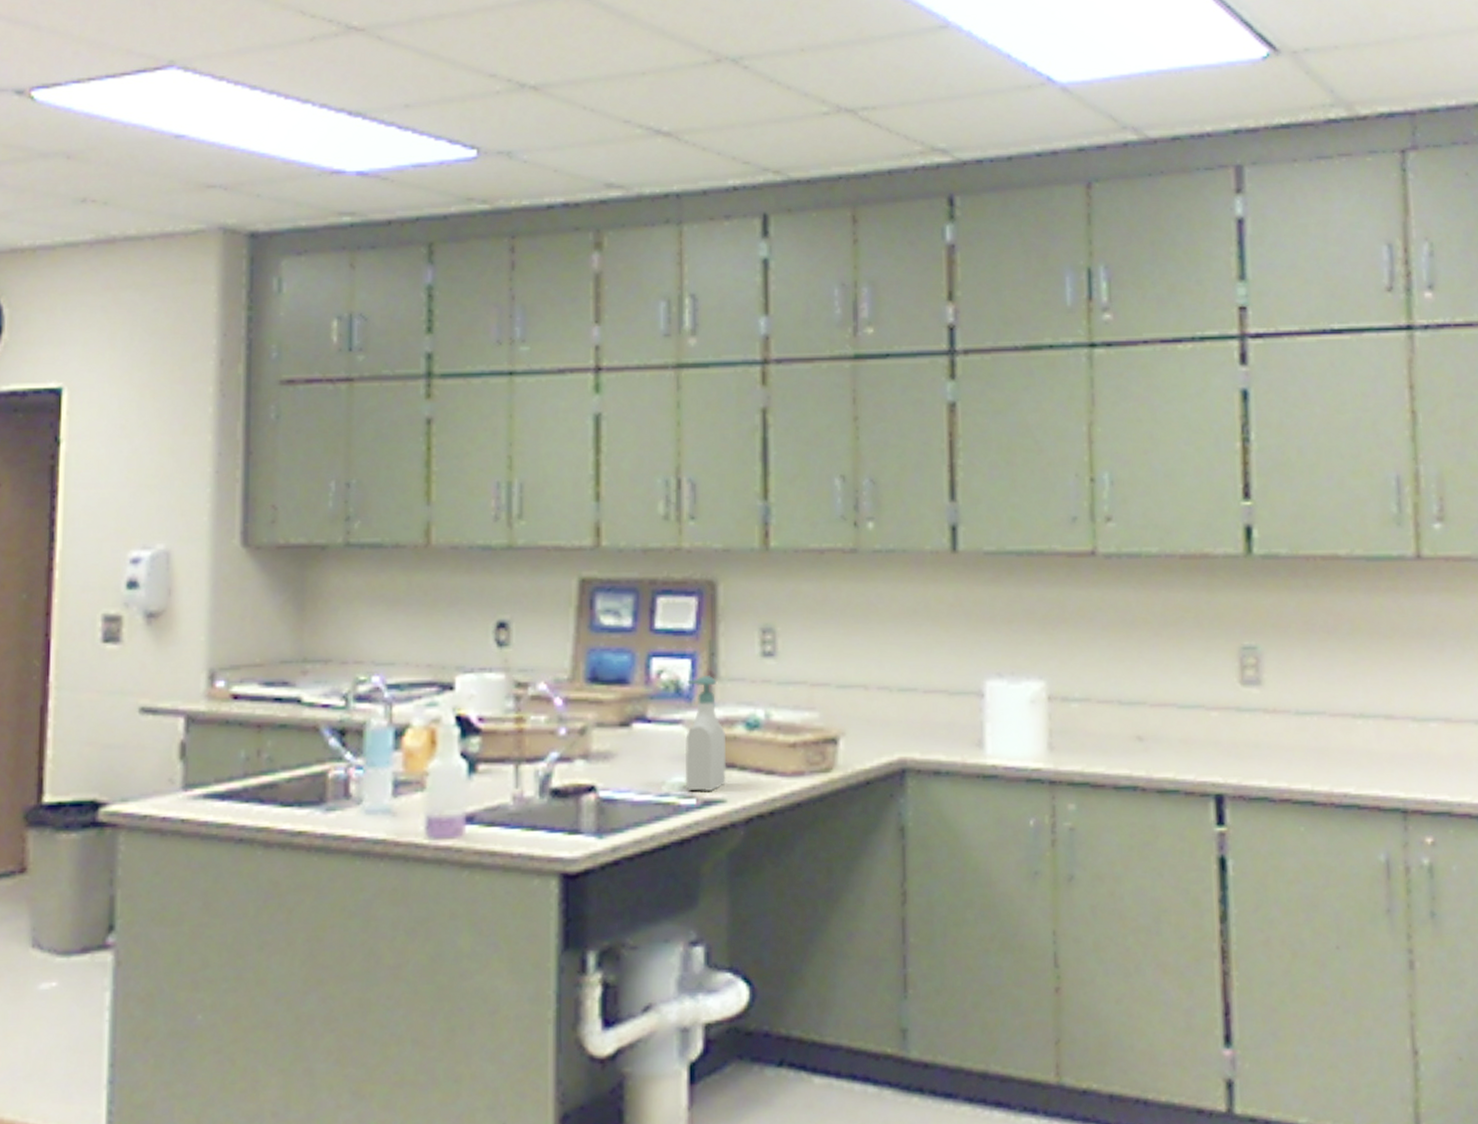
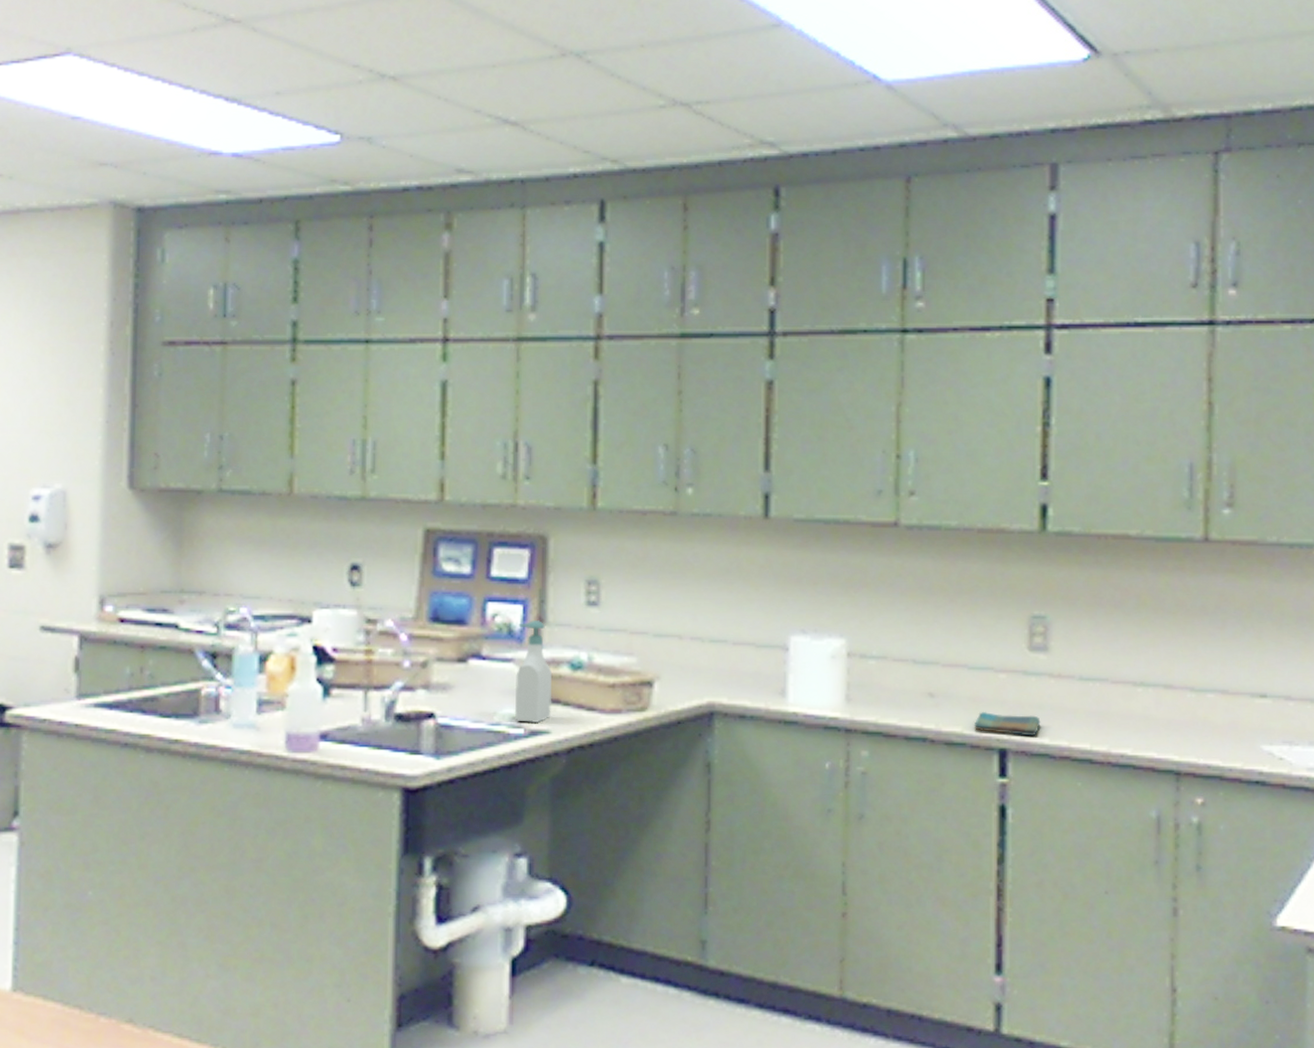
dish towel: none [1186,753,1258,779] -> present [973,711,1041,736]

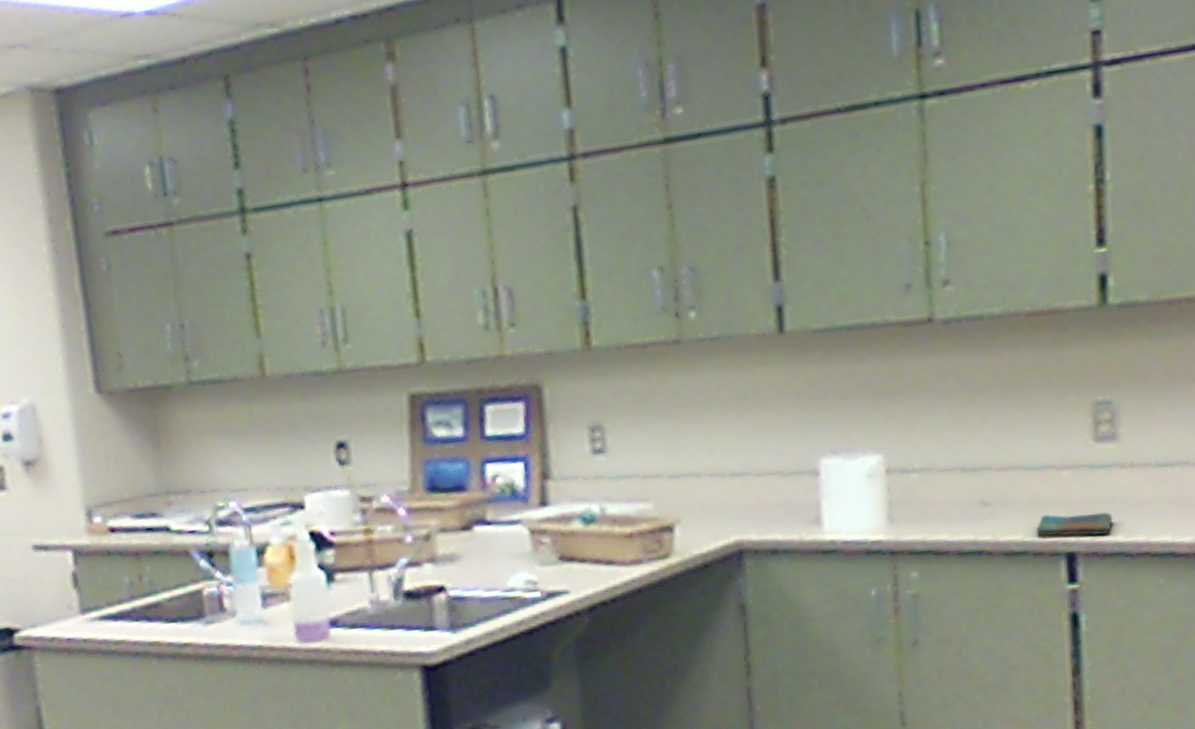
soap bottle: present [514,620,553,724] -> none [522,476,568,585]

